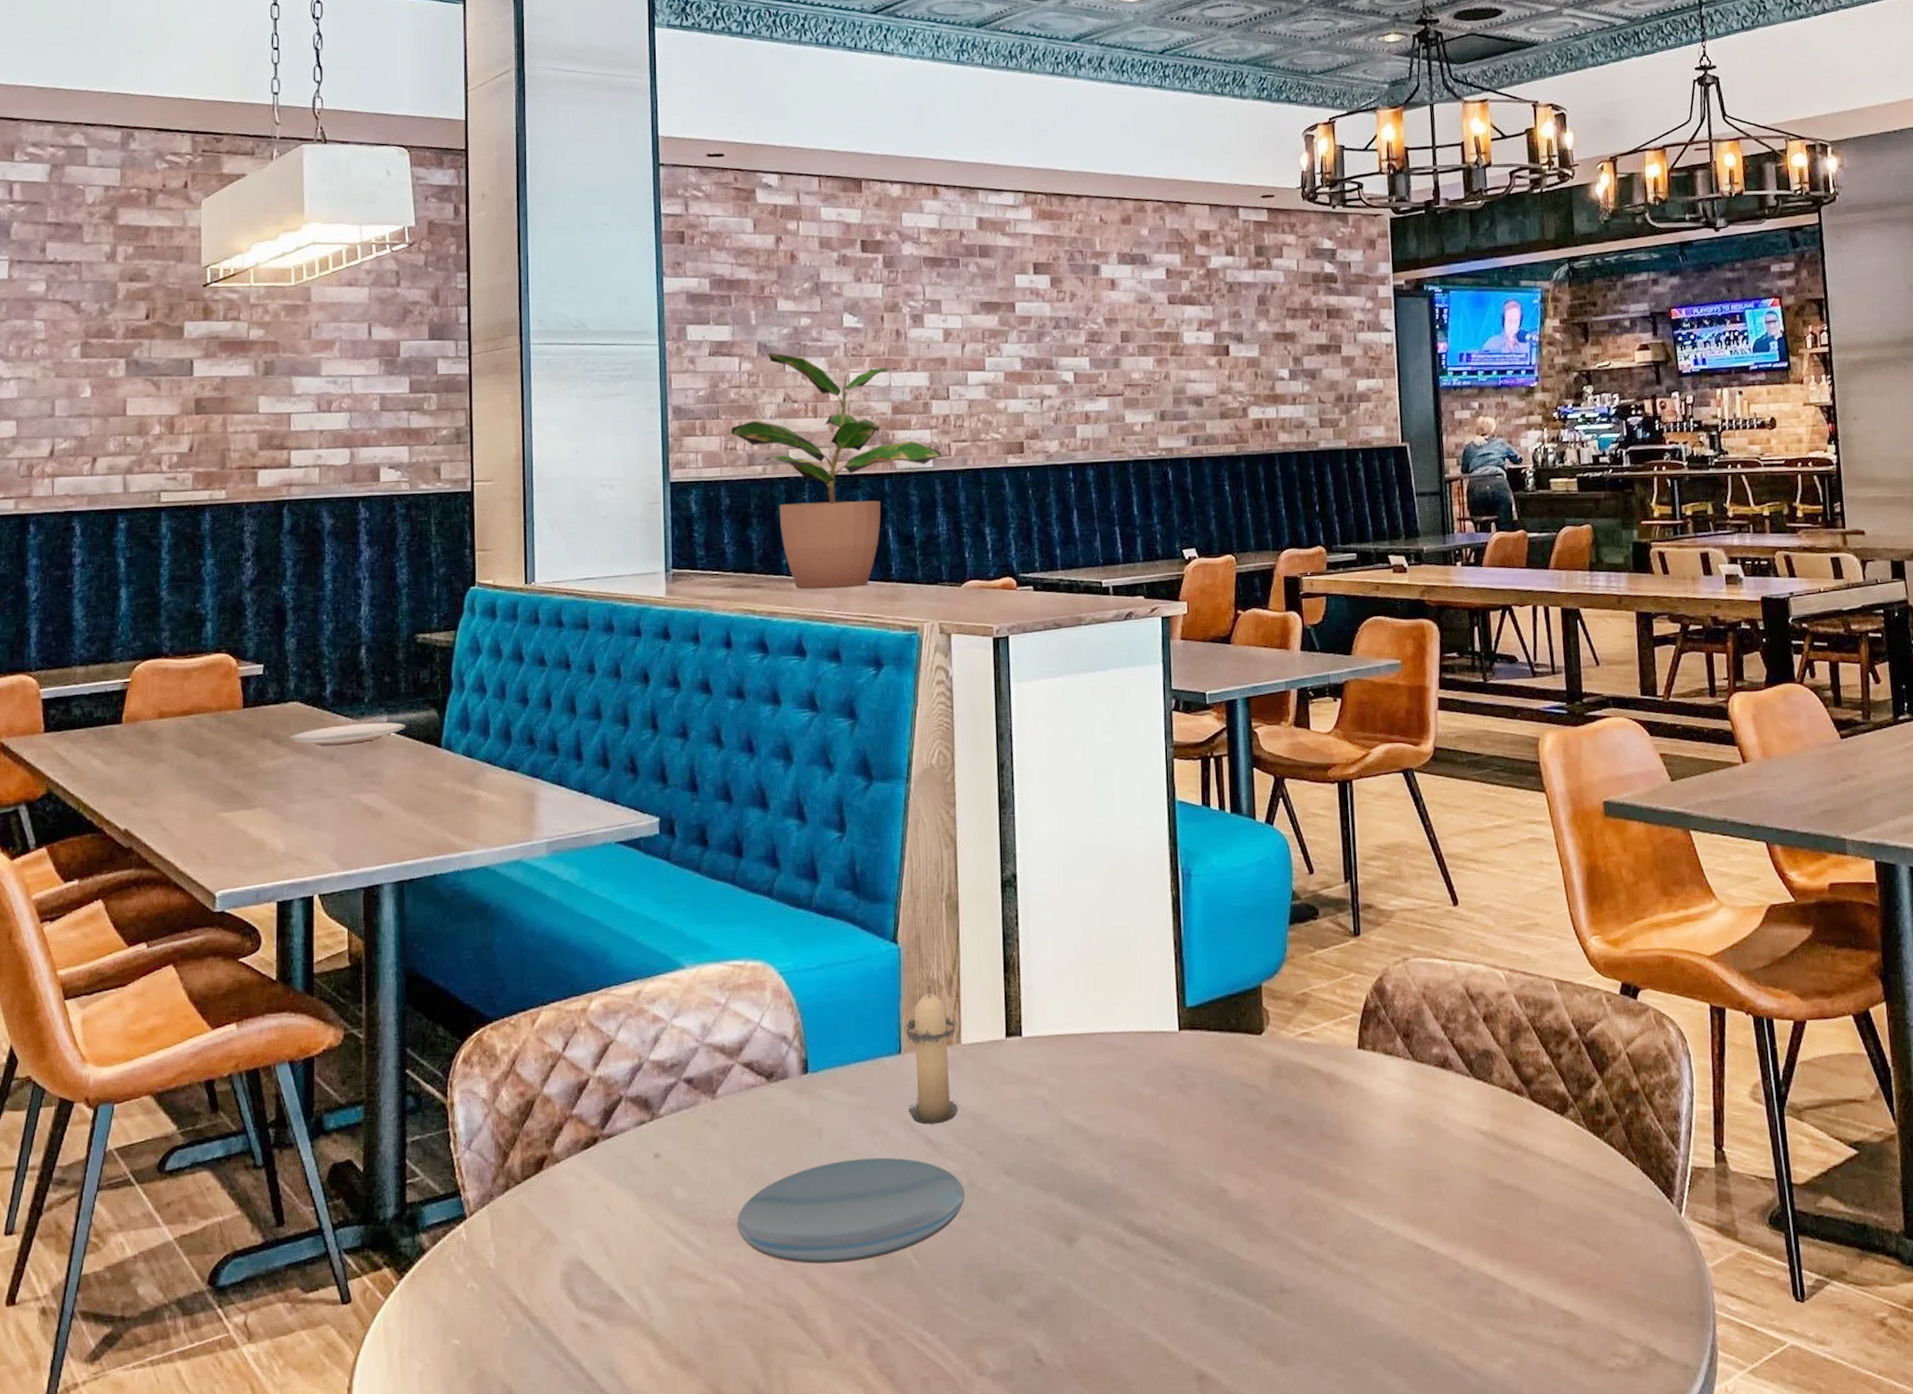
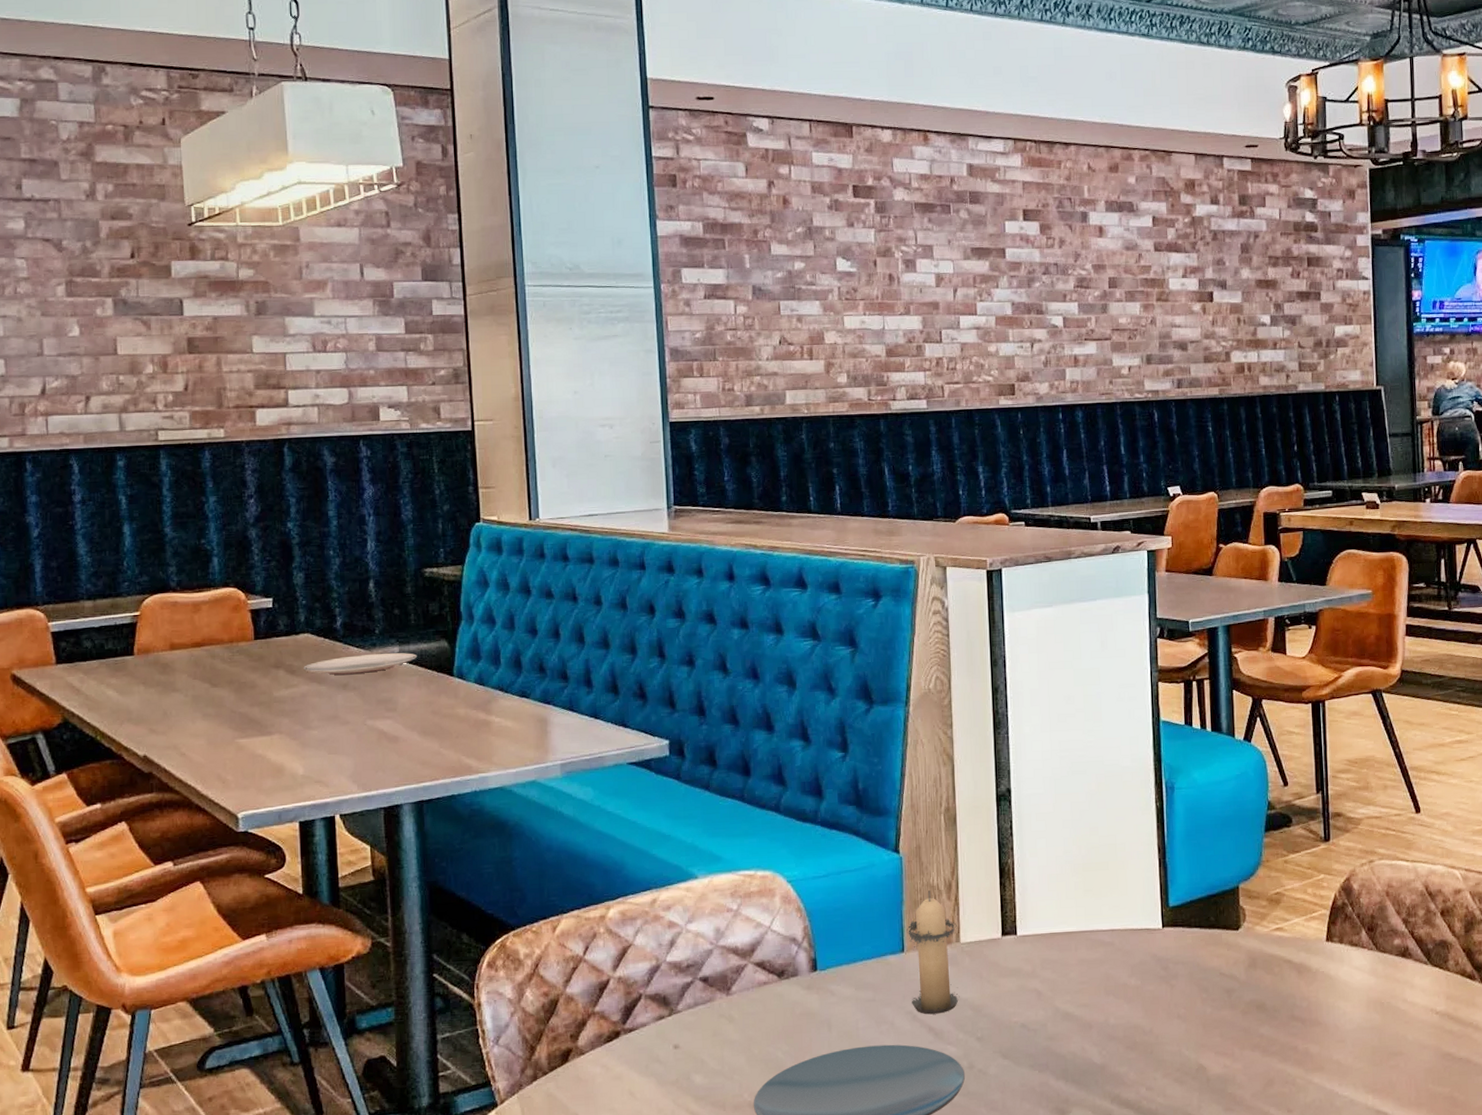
potted plant: present [730,352,942,590] -> none [728,296,936,525]

